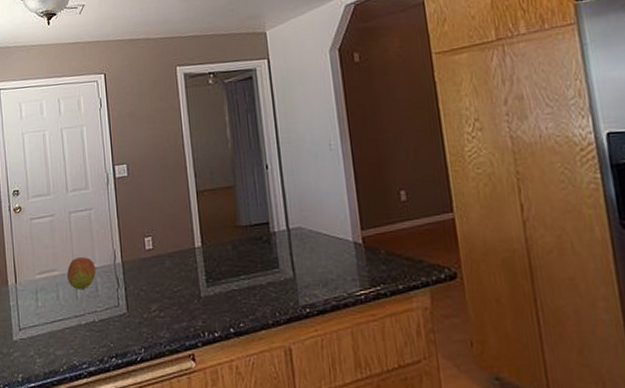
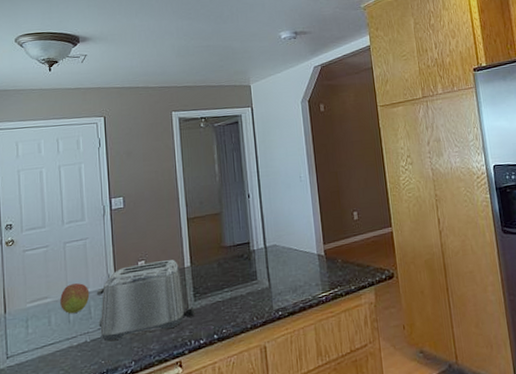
toaster: none [102,238,210,324] -> present [96,260,197,342]

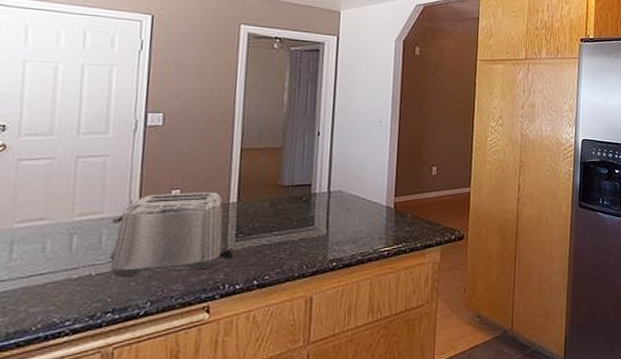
fruit: present [60,283,90,314] -> none [61,207,103,242]

